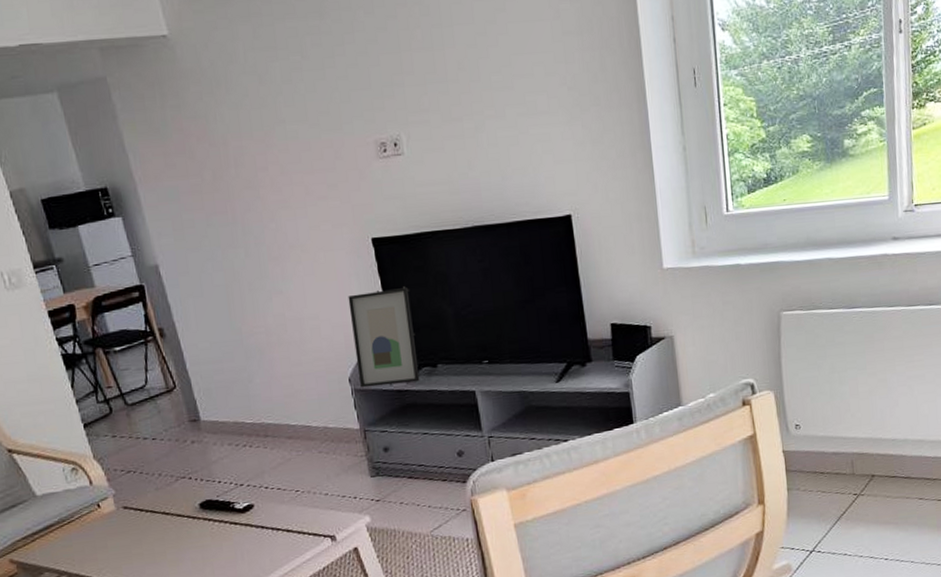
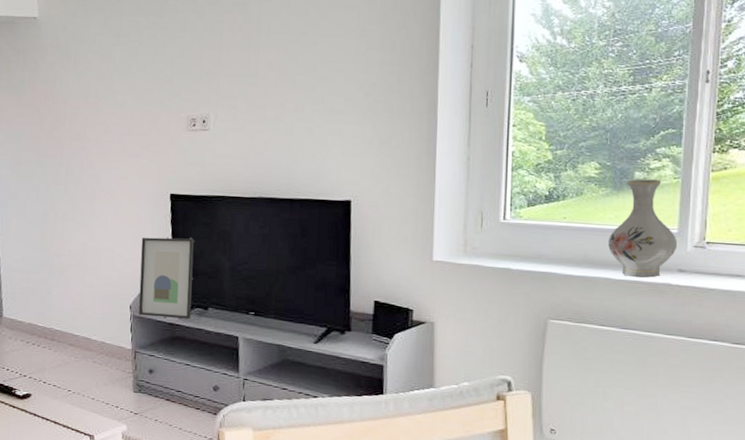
vase: none [827,145,890,254] -> present [608,179,678,279]

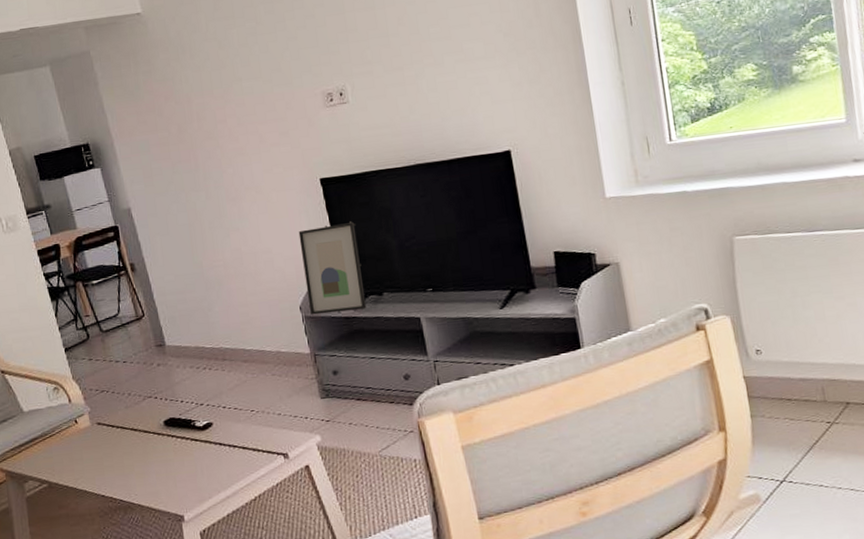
vase: present [608,179,678,279] -> none [778,70,849,177]

